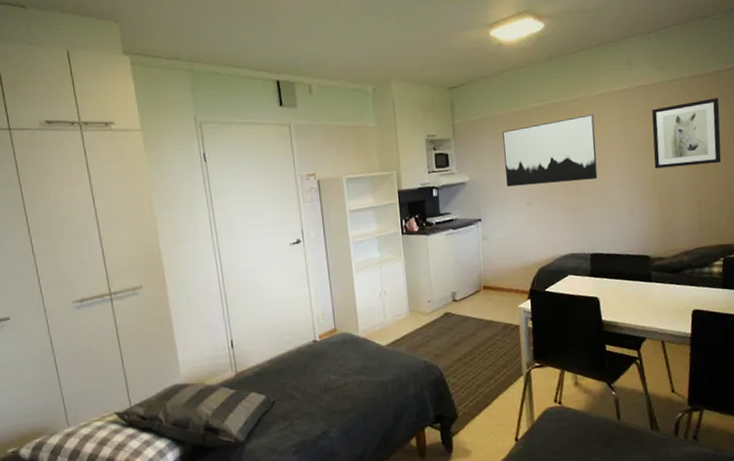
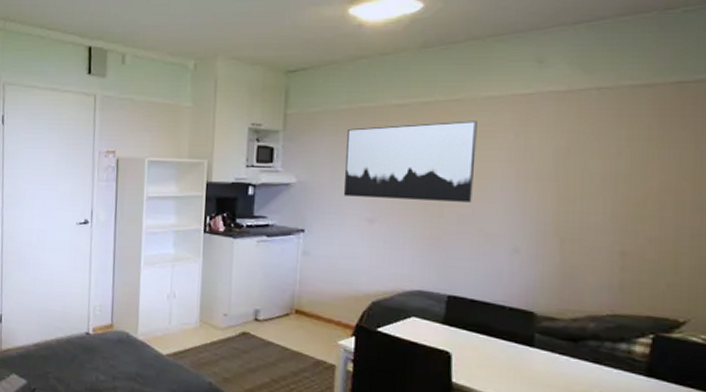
wall art: present [651,98,722,169] -> none [560,117,677,206]

